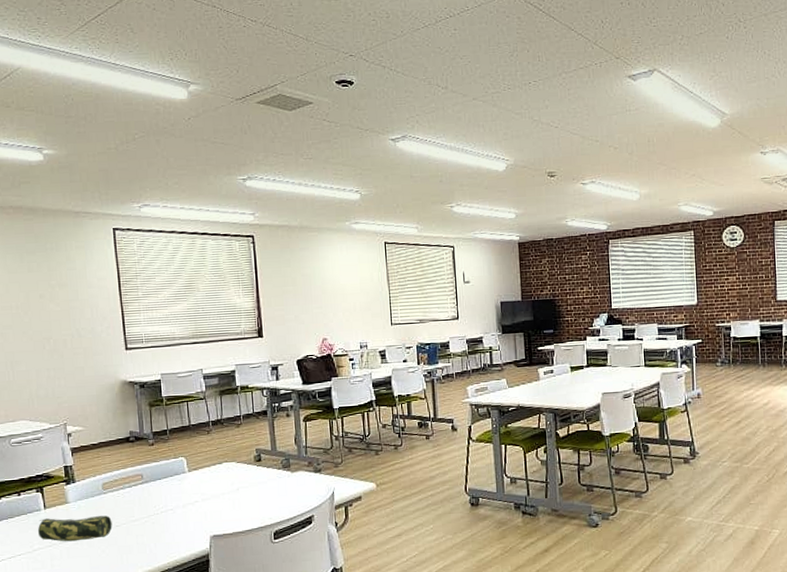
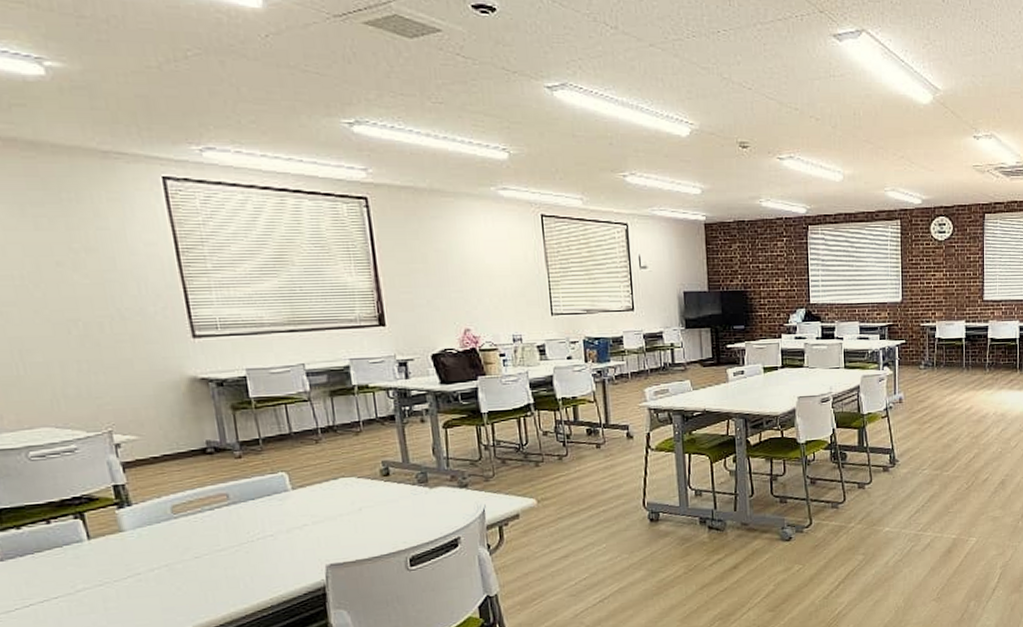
pencil case: present [37,515,112,542] -> none [80,545,190,579]

